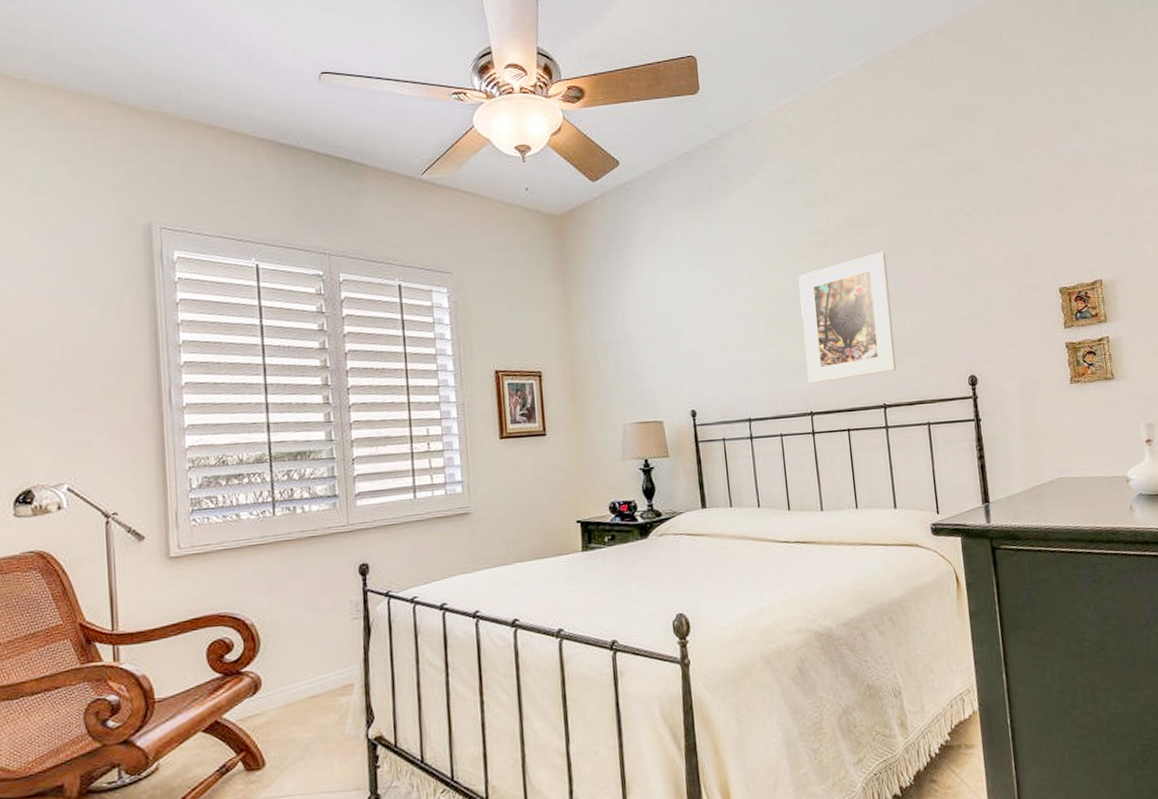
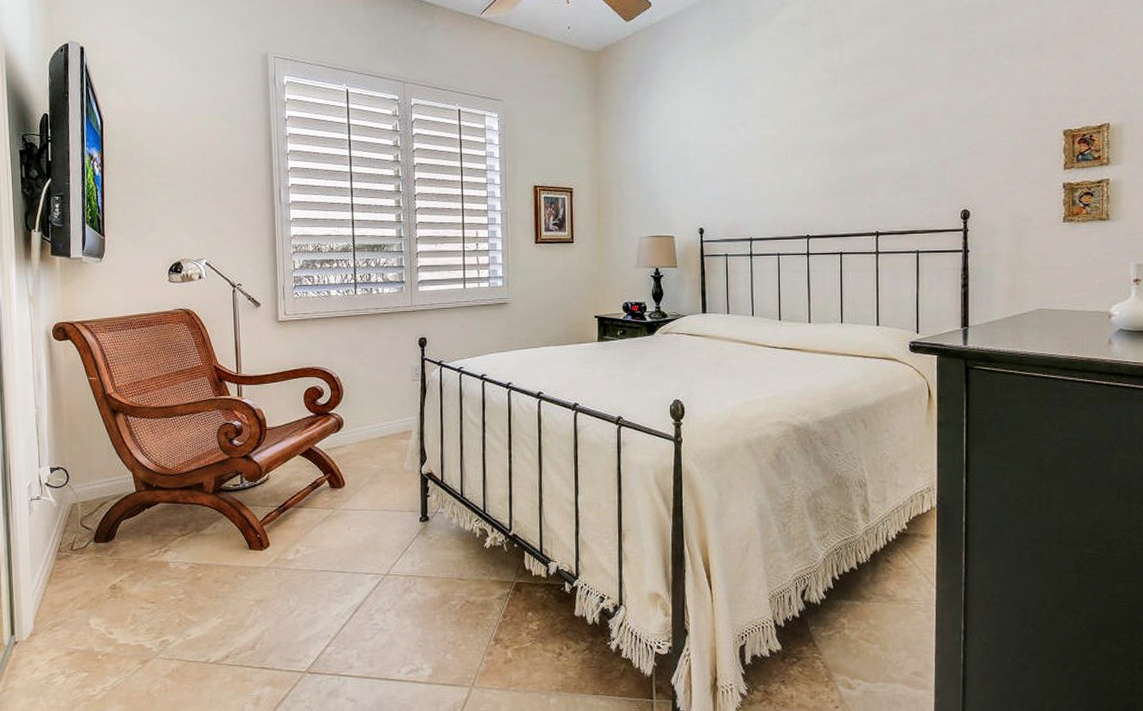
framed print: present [798,251,897,384] -> none [807,90,893,210]

